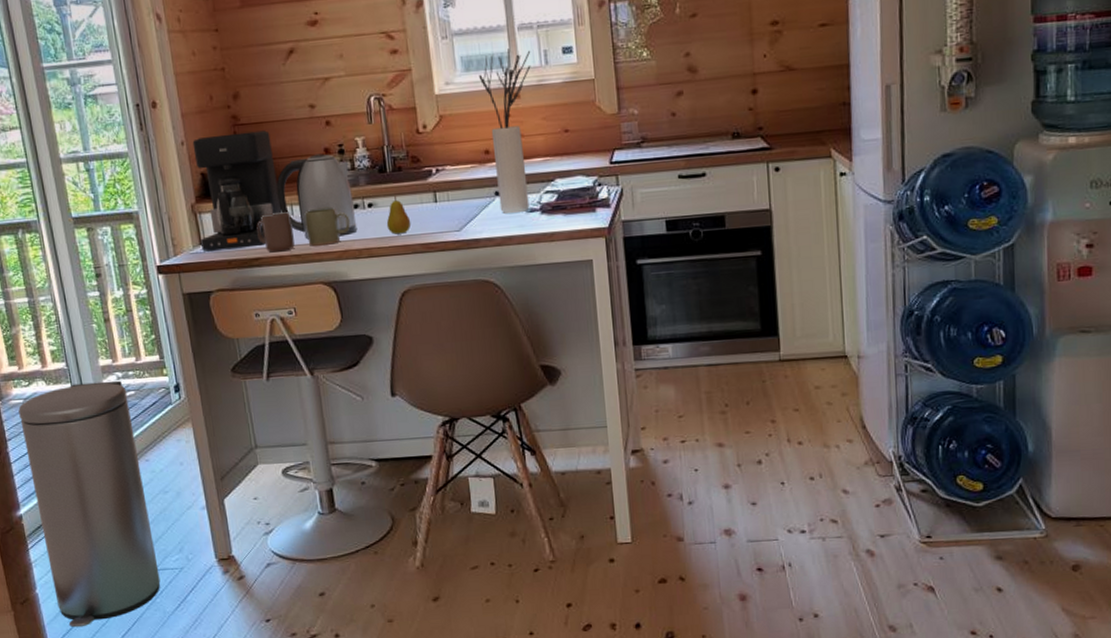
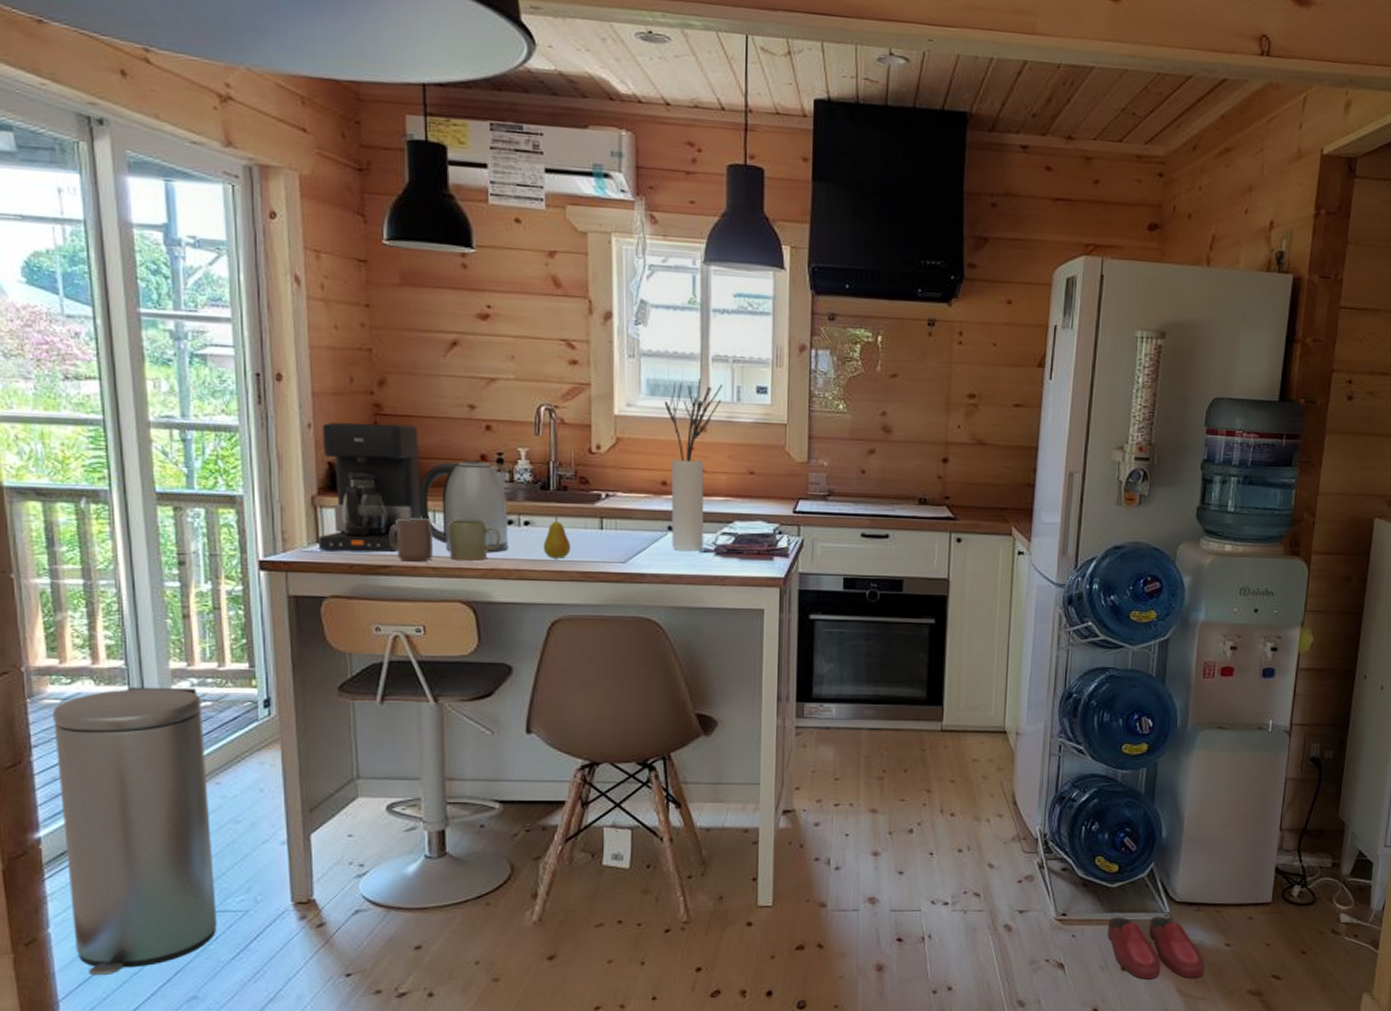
slippers: none [978,533,1092,600] -> present [1108,916,1205,980]

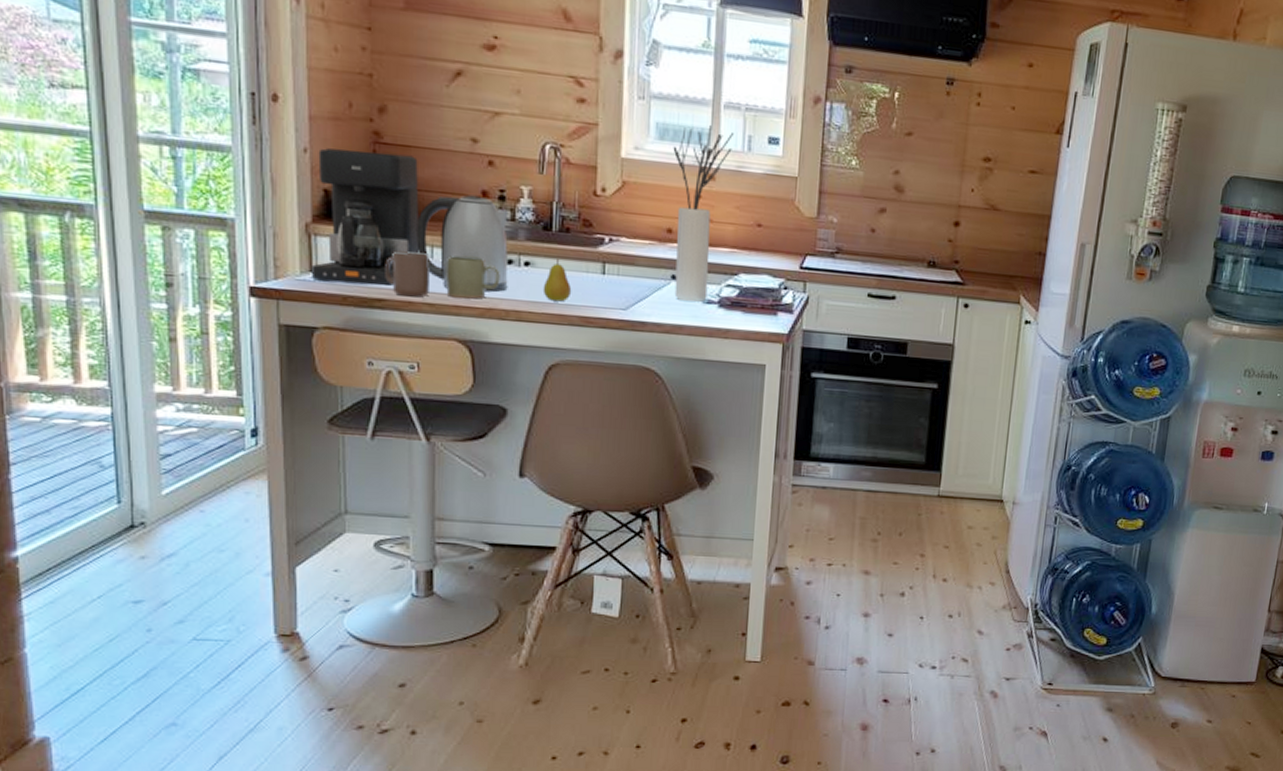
pedal bin: present [53,687,217,976] -> none [32,408,198,698]
slippers: present [1108,916,1205,980] -> none [1092,689,1186,752]

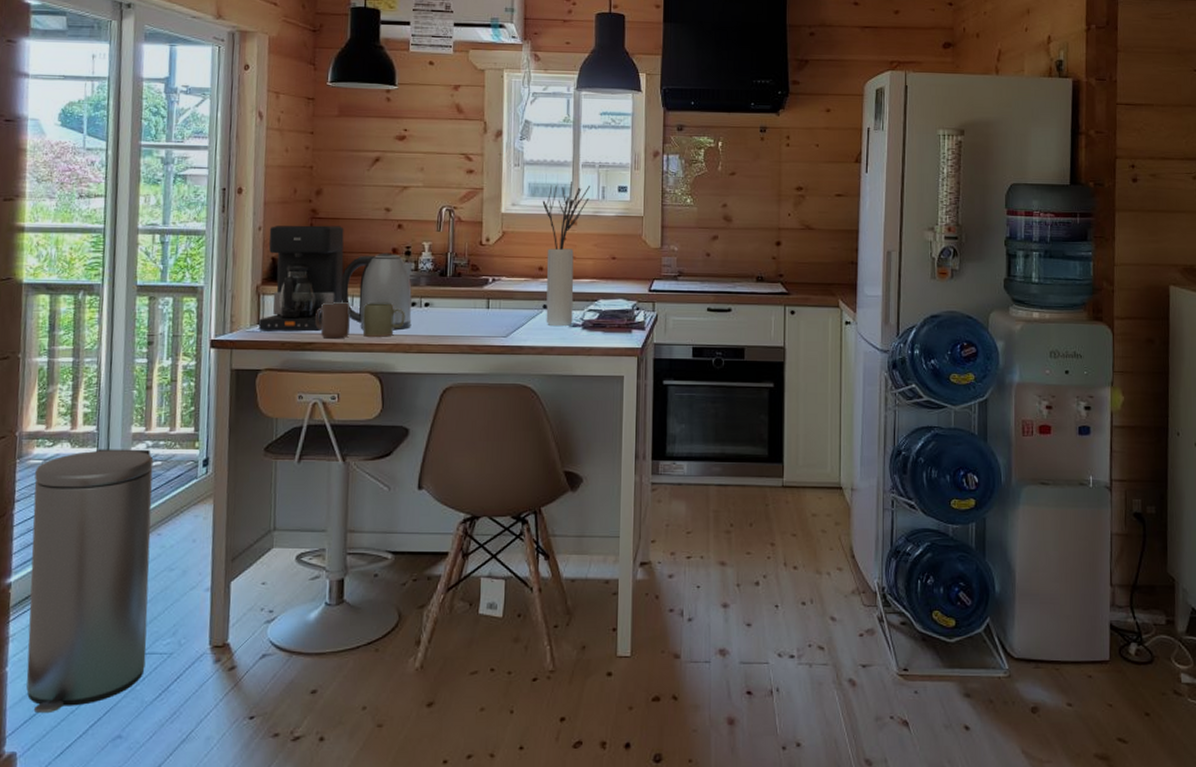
pedal bin: none [32,408,198,698] -> present [26,449,154,714]
fruit: present [542,258,572,302] -> none [439,298,463,334]

